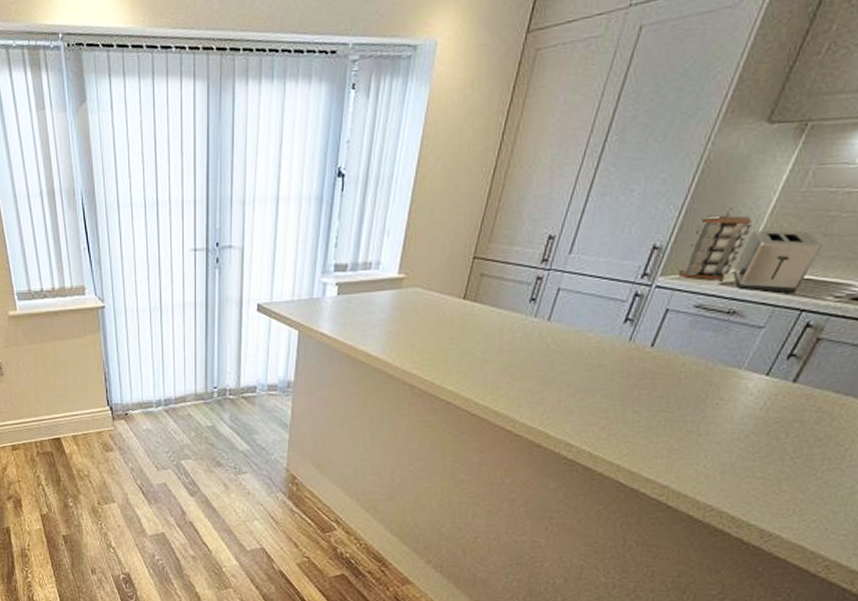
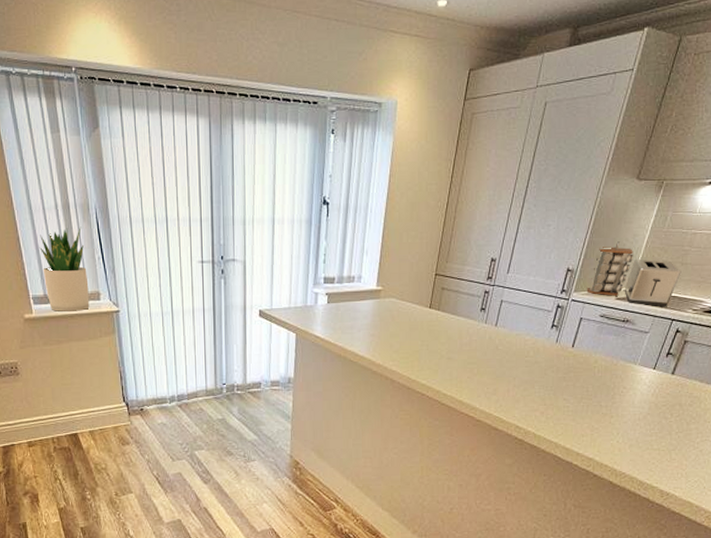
planter: none [24,214,74,309] -> present [39,226,90,313]

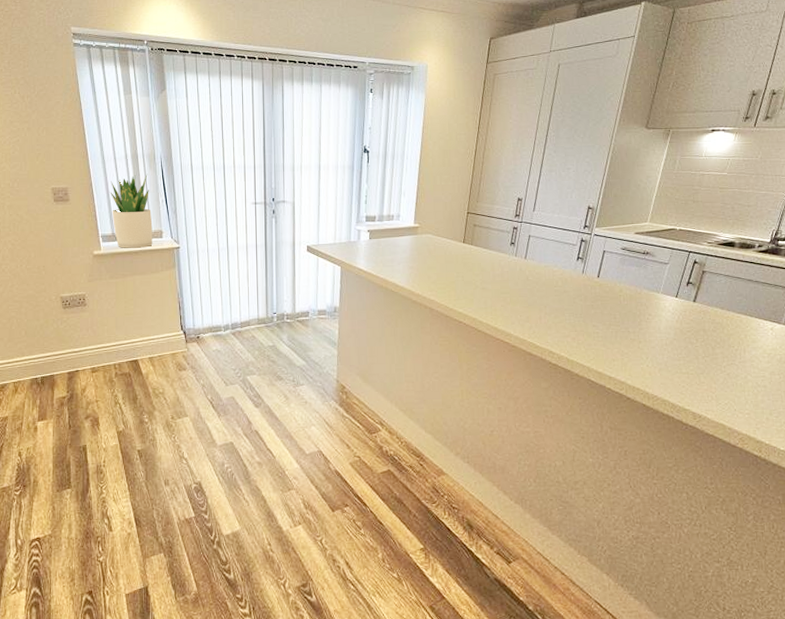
spice rack: present [586,241,633,296] -> none [607,182,648,231]
toaster: present [624,258,681,307] -> none [642,197,694,241]

